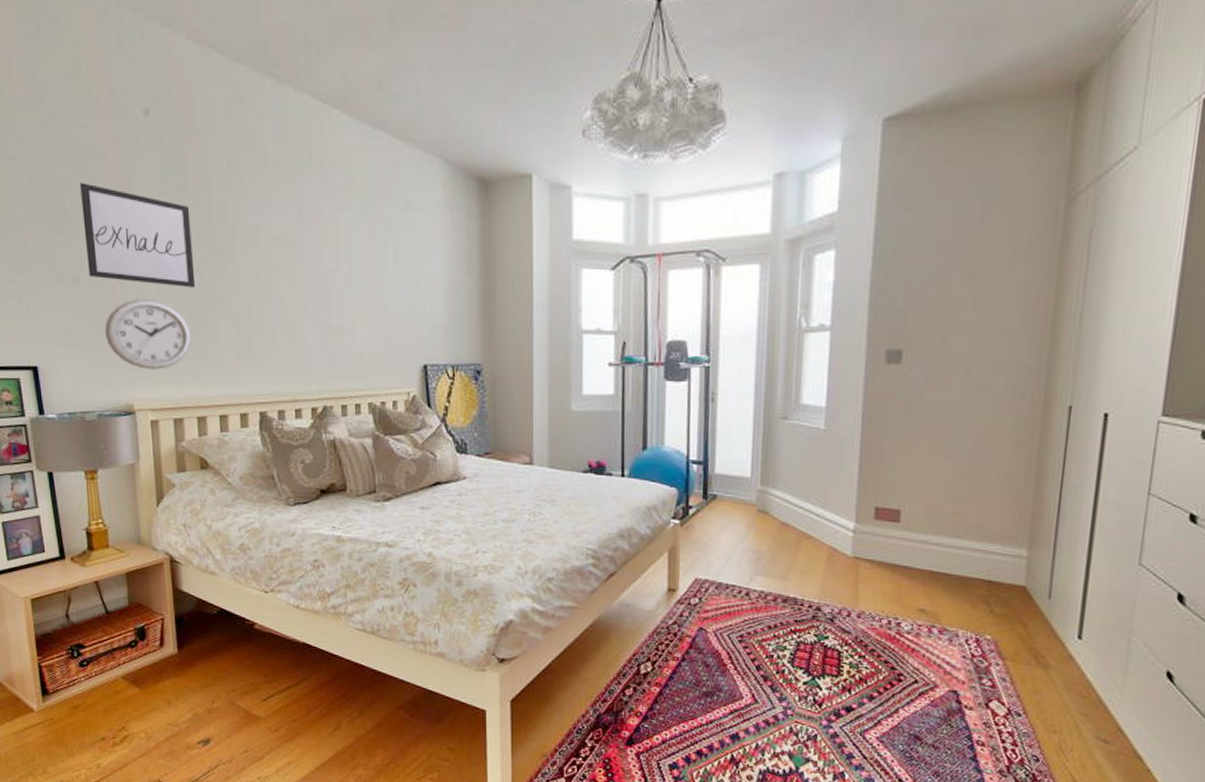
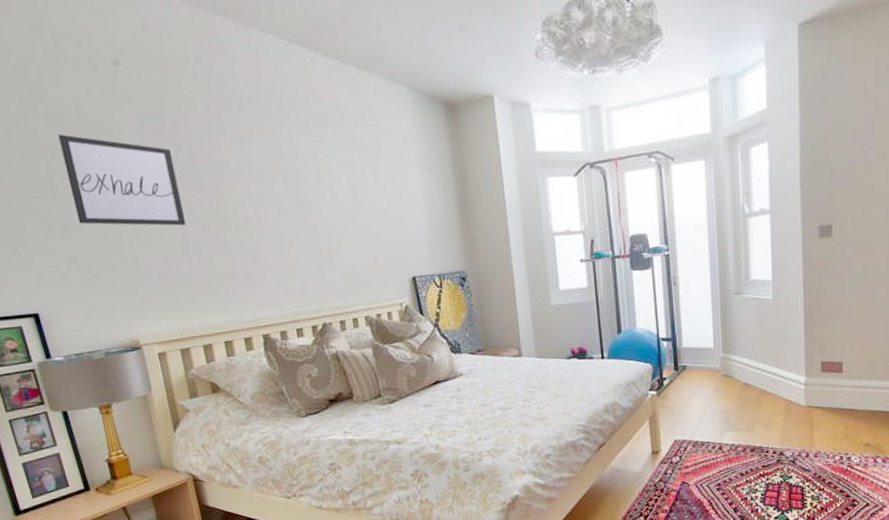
wall clock: present [105,299,192,370] -> none [101,239,189,306]

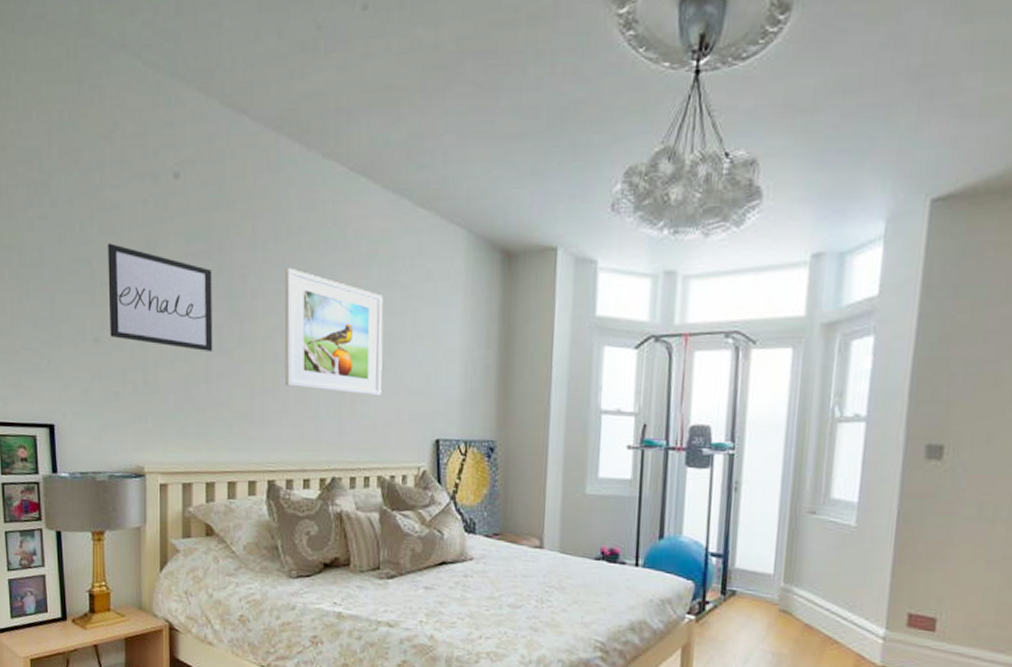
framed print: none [243,138,356,248] -> present [284,267,383,397]

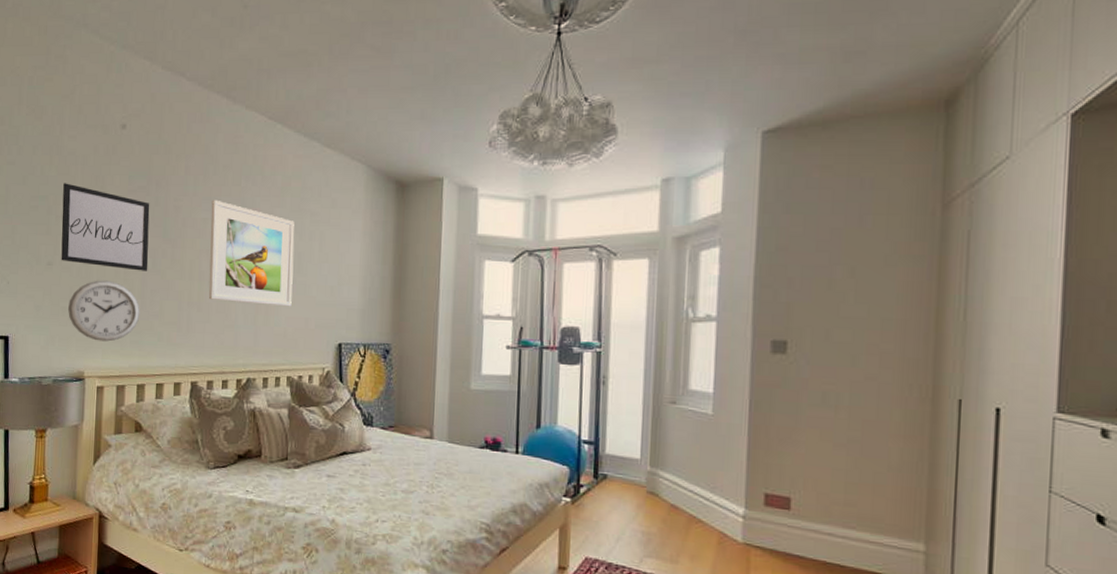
wall clock: none [122,360,206,433] -> present [68,280,140,342]

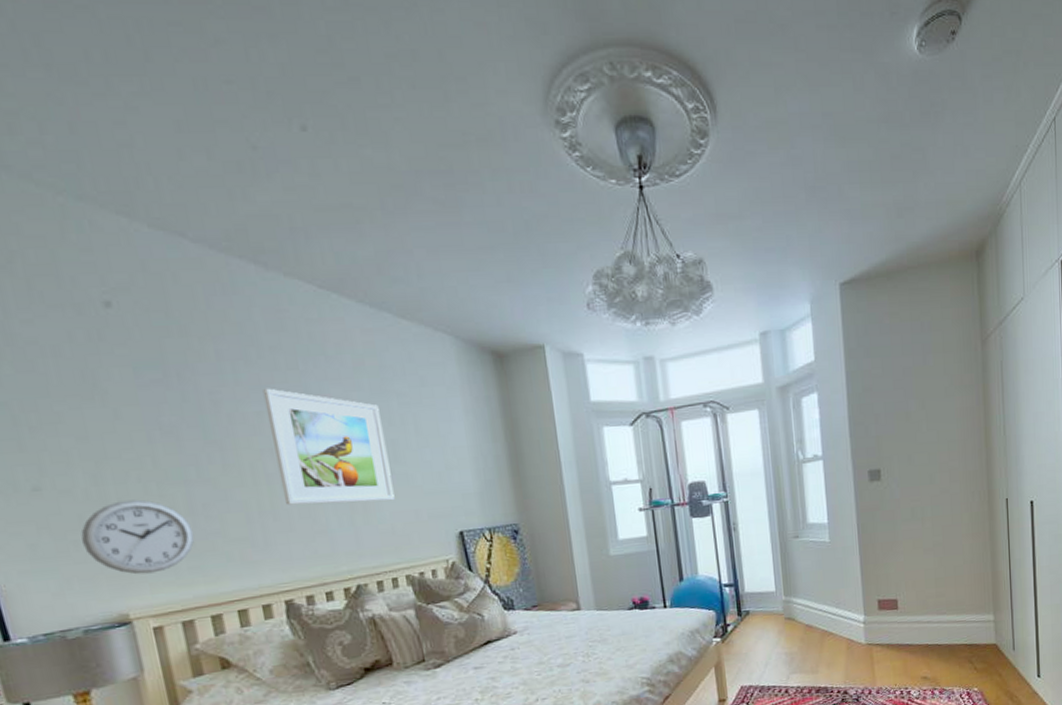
wall art: present [61,183,150,271] -> none [29,382,192,484]

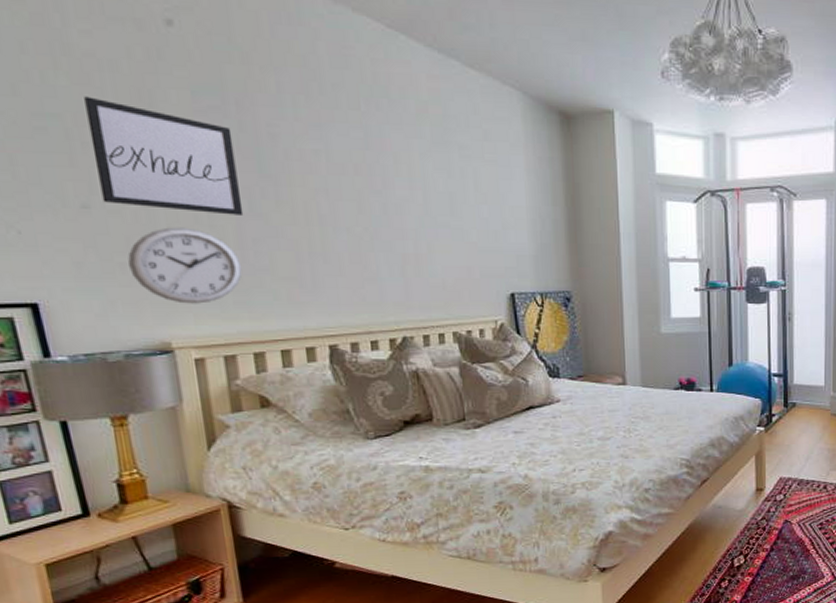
wall art: none [29,382,192,484] -> present [84,96,244,215]
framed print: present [263,388,395,505] -> none [322,126,448,255]

